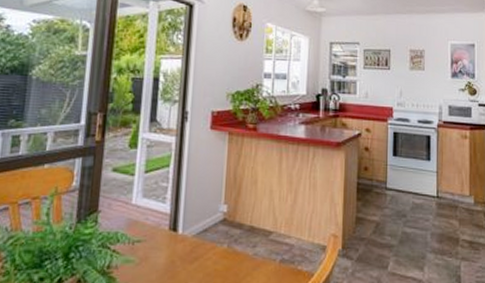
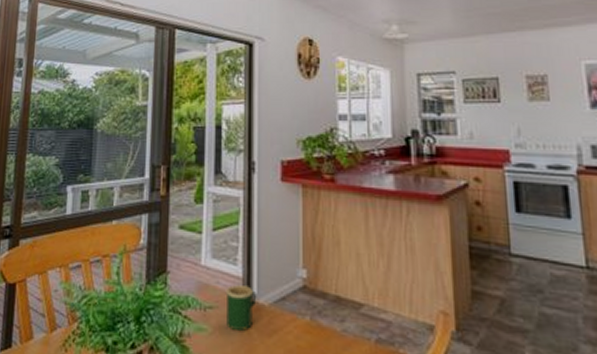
mug: none [153,221,183,260] -> present [225,285,257,331]

